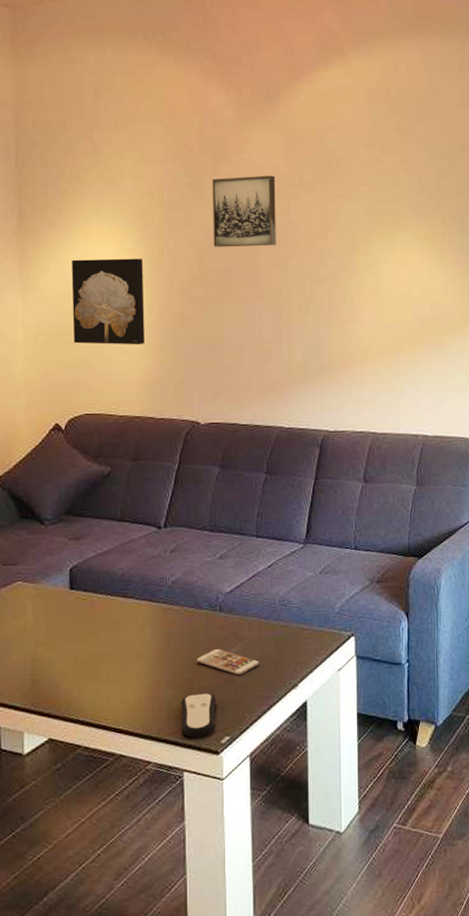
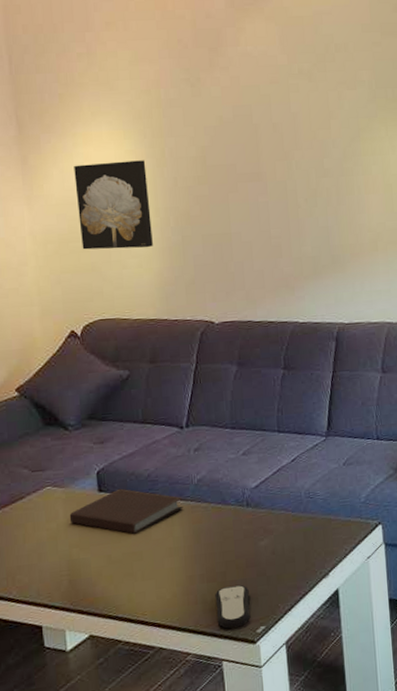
notebook: none [38,587,155,635] -> present [69,488,183,534]
smartphone: present [196,648,260,676] -> none [227,542,290,568]
wall art: present [212,175,276,247] -> none [209,66,279,144]

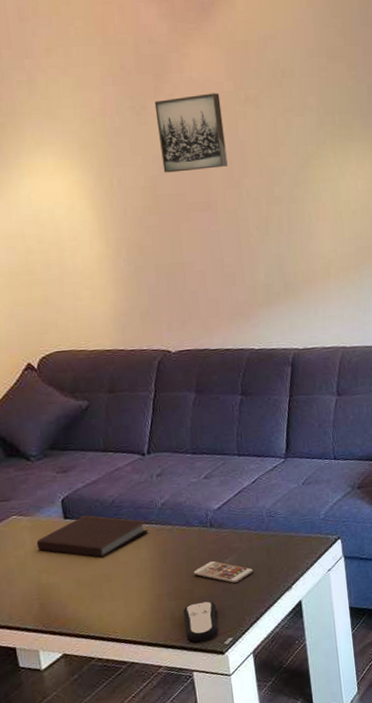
wall art: present [74,160,153,250] -> none [20,191,106,283]
wall art: none [209,66,279,144] -> present [154,93,228,173]
smartphone: none [227,542,290,568] -> present [193,561,254,584]

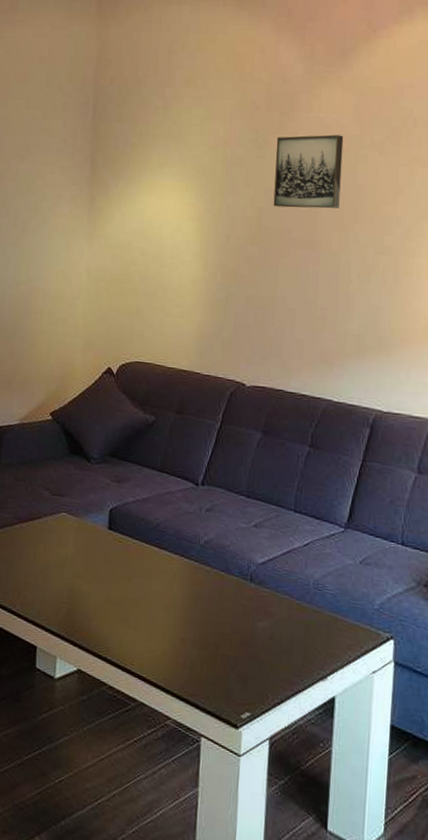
notebook: present [36,514,149,558] -> none [77,531,187,580]
remote control: present [183,601,218,642] -> none [202,659,239,707]
smartphone: present [193,561,254,584] -> none [223,618,288,653]

